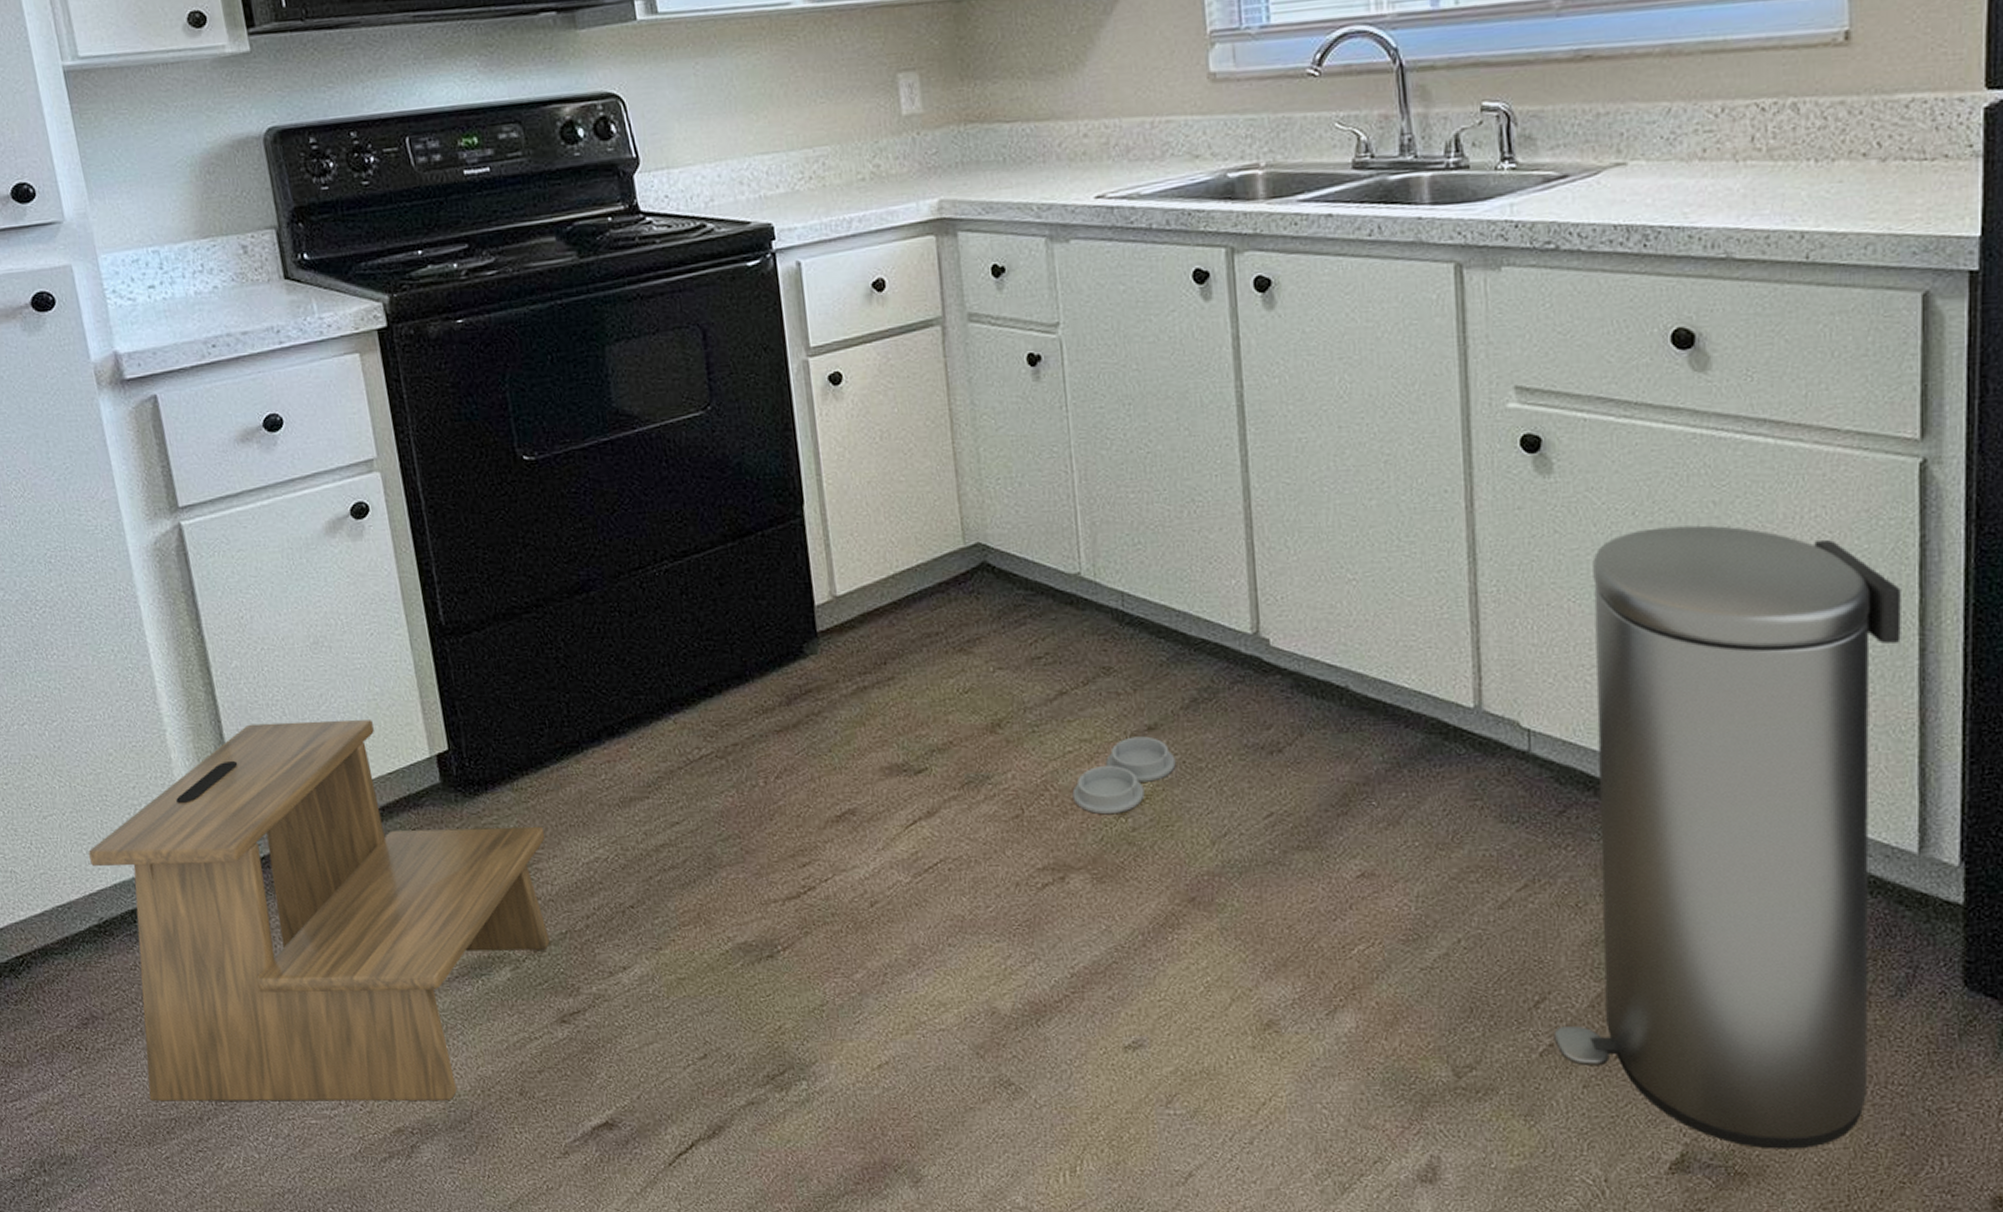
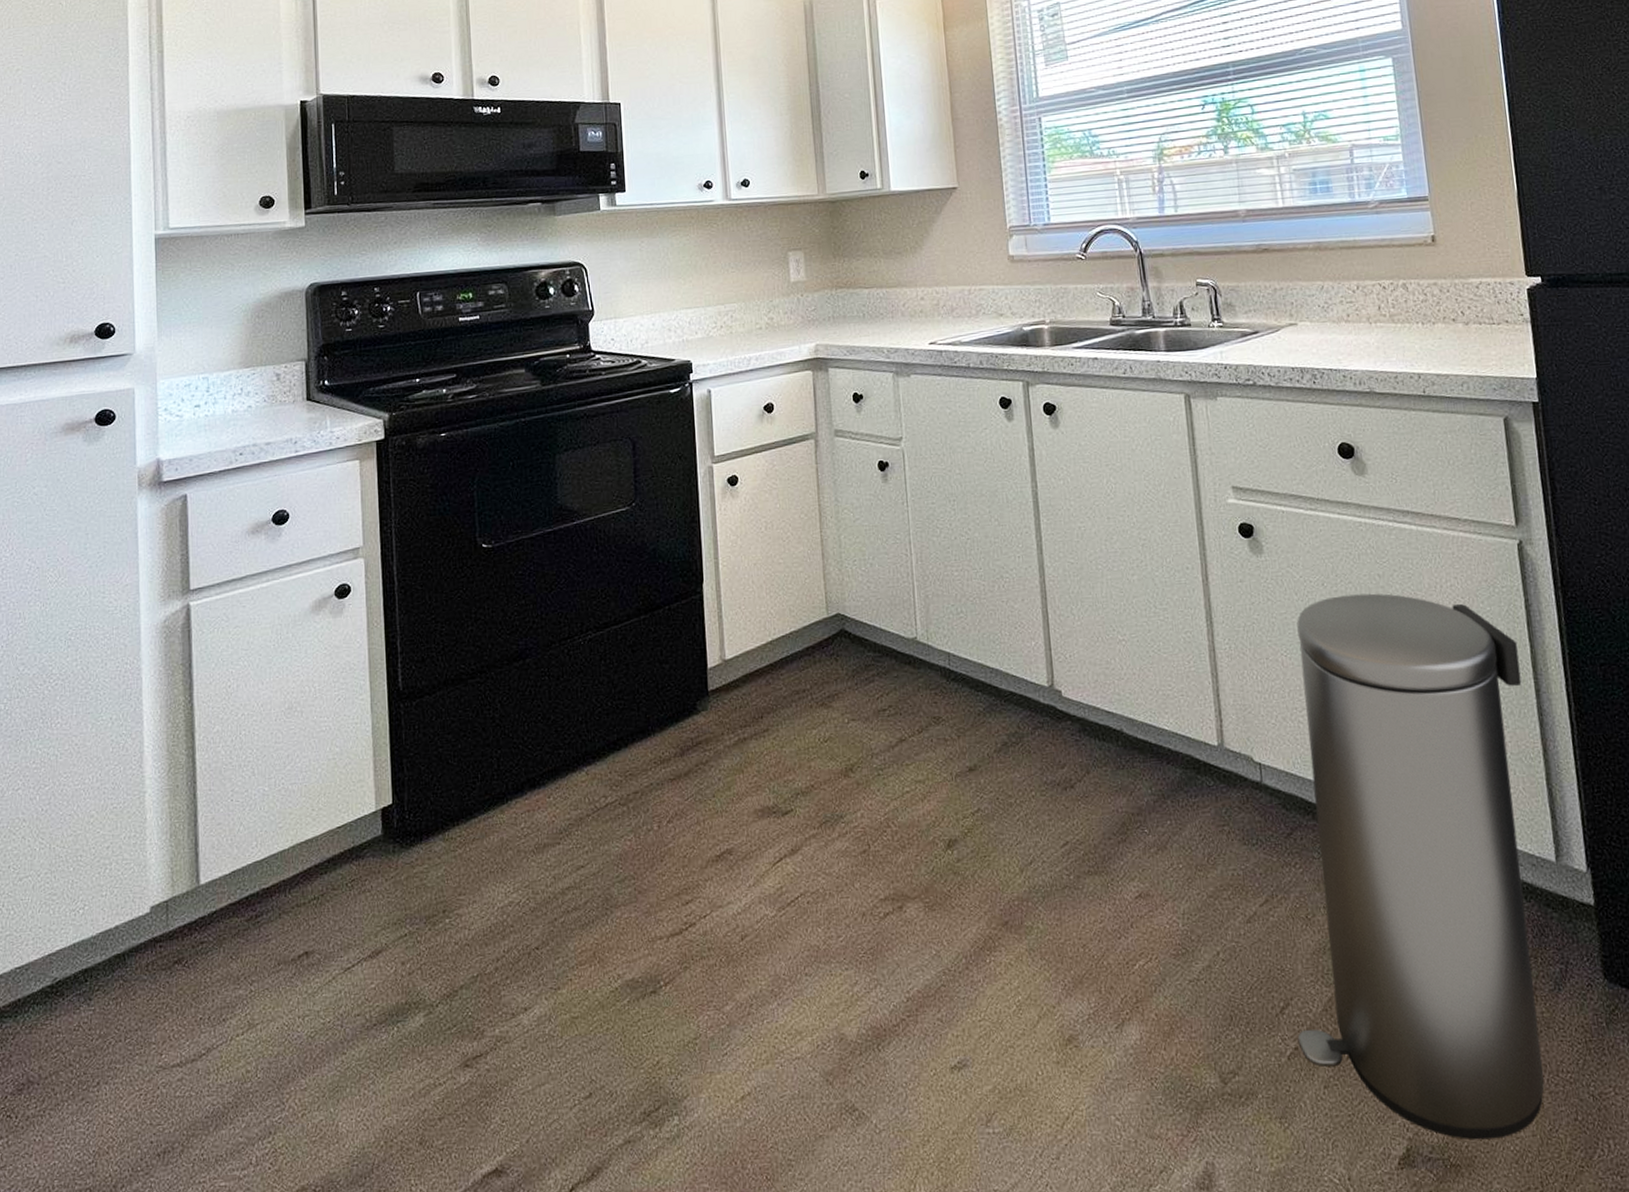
step stool: present [88,720,550,1102] -> none [55,777,468,1171]
pet bowl: present [1072,736,1176,815] -> none [909,776,991,848]

